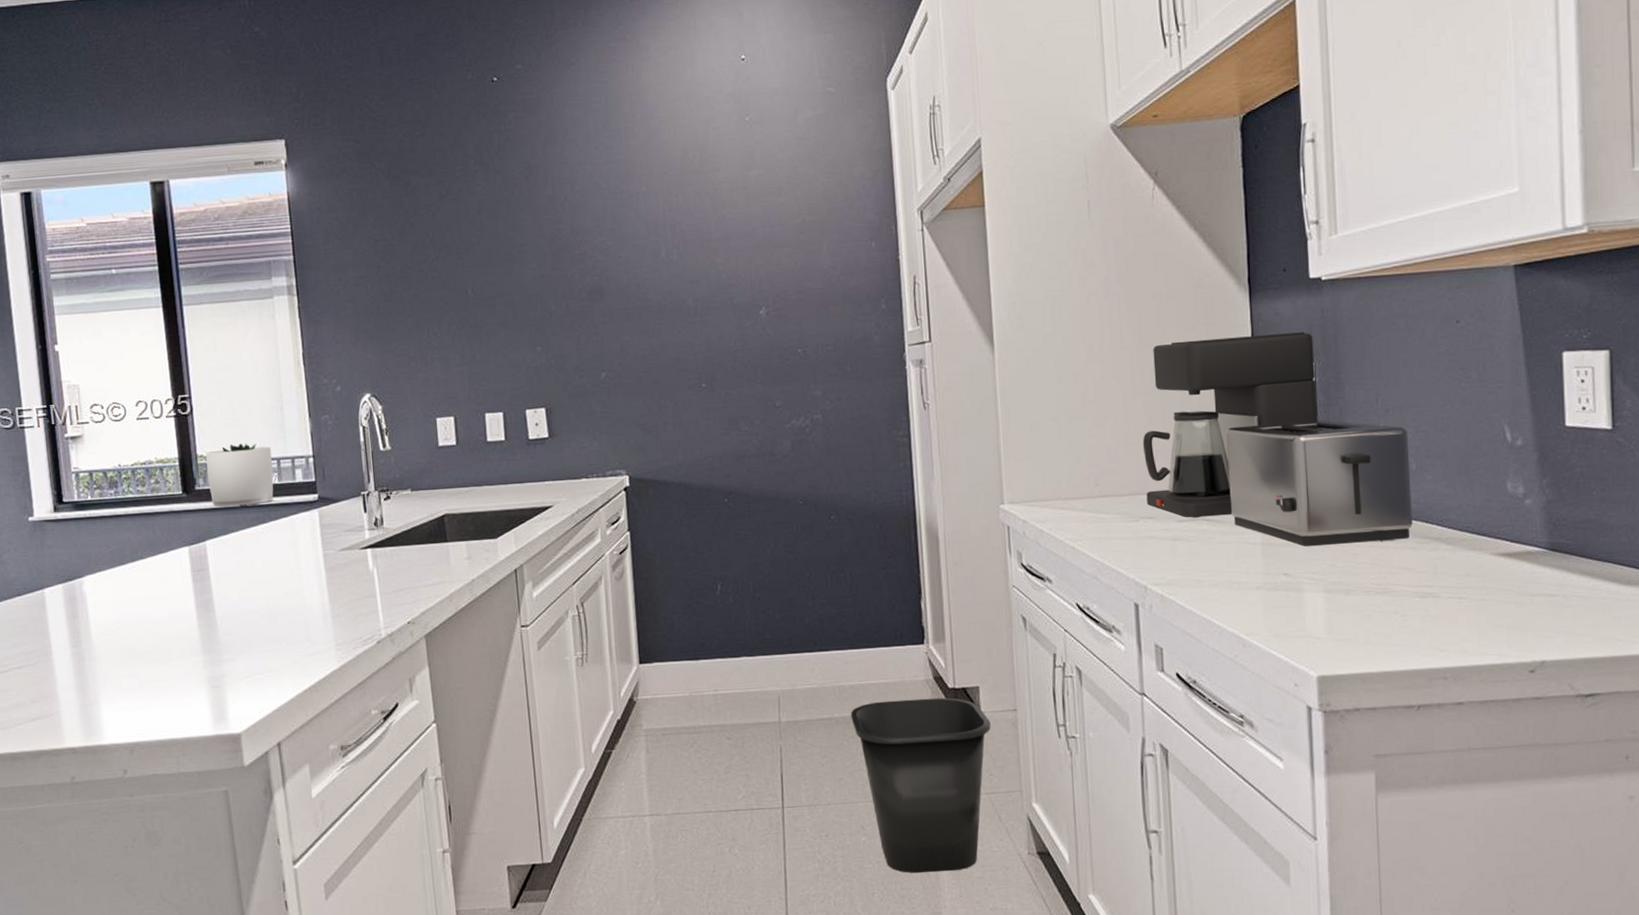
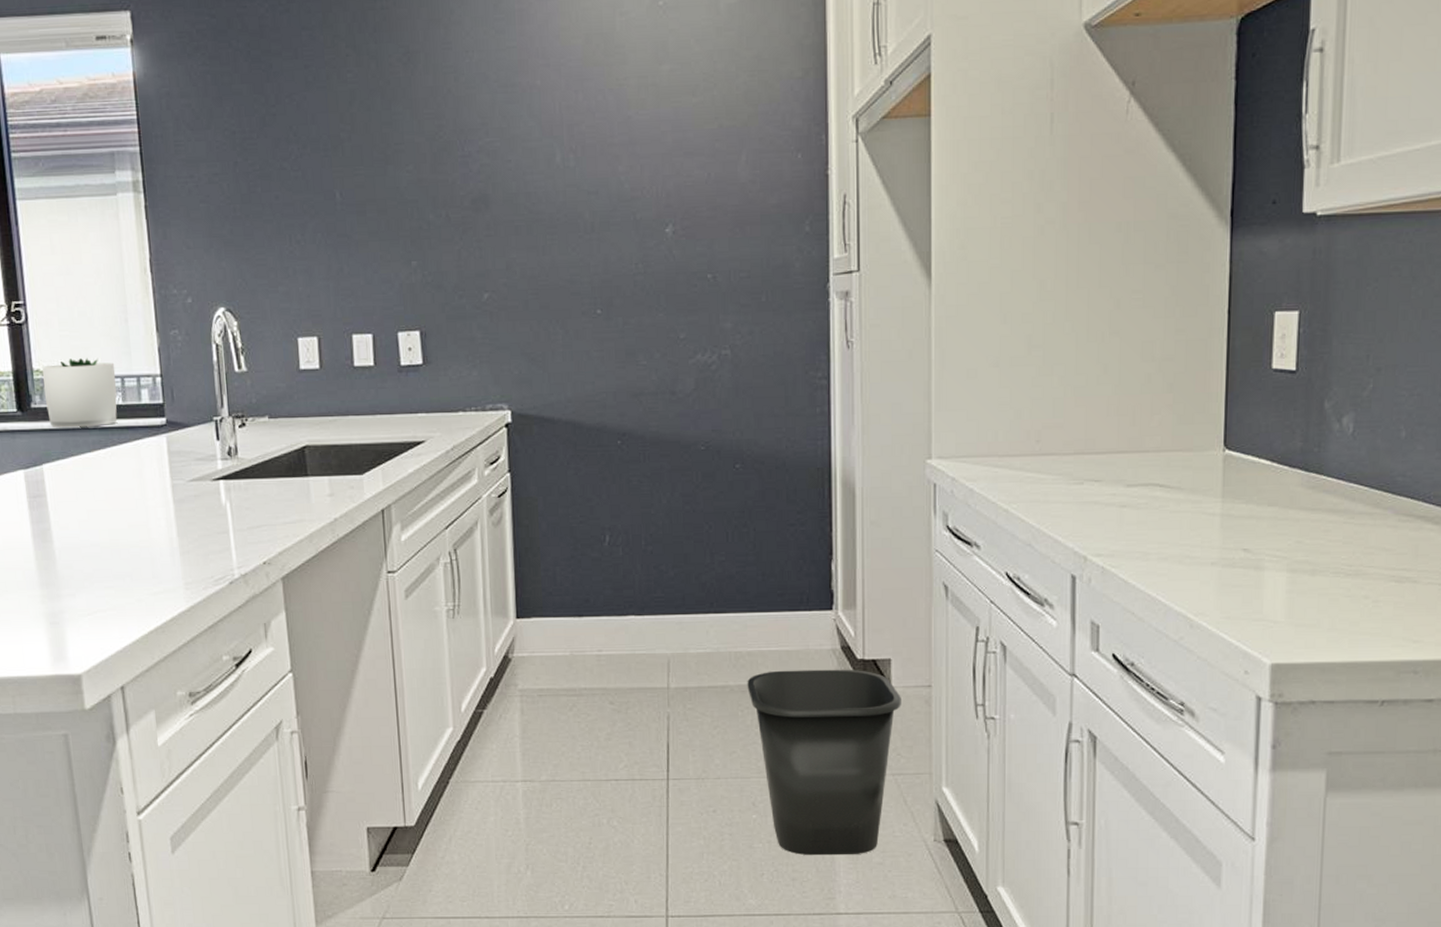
coffee maker: present [1142,332,1318,518] -> none [1094,275,1301,483]
toaster: present [1225,420,1412,547] -> none [1188,377,1400,521]

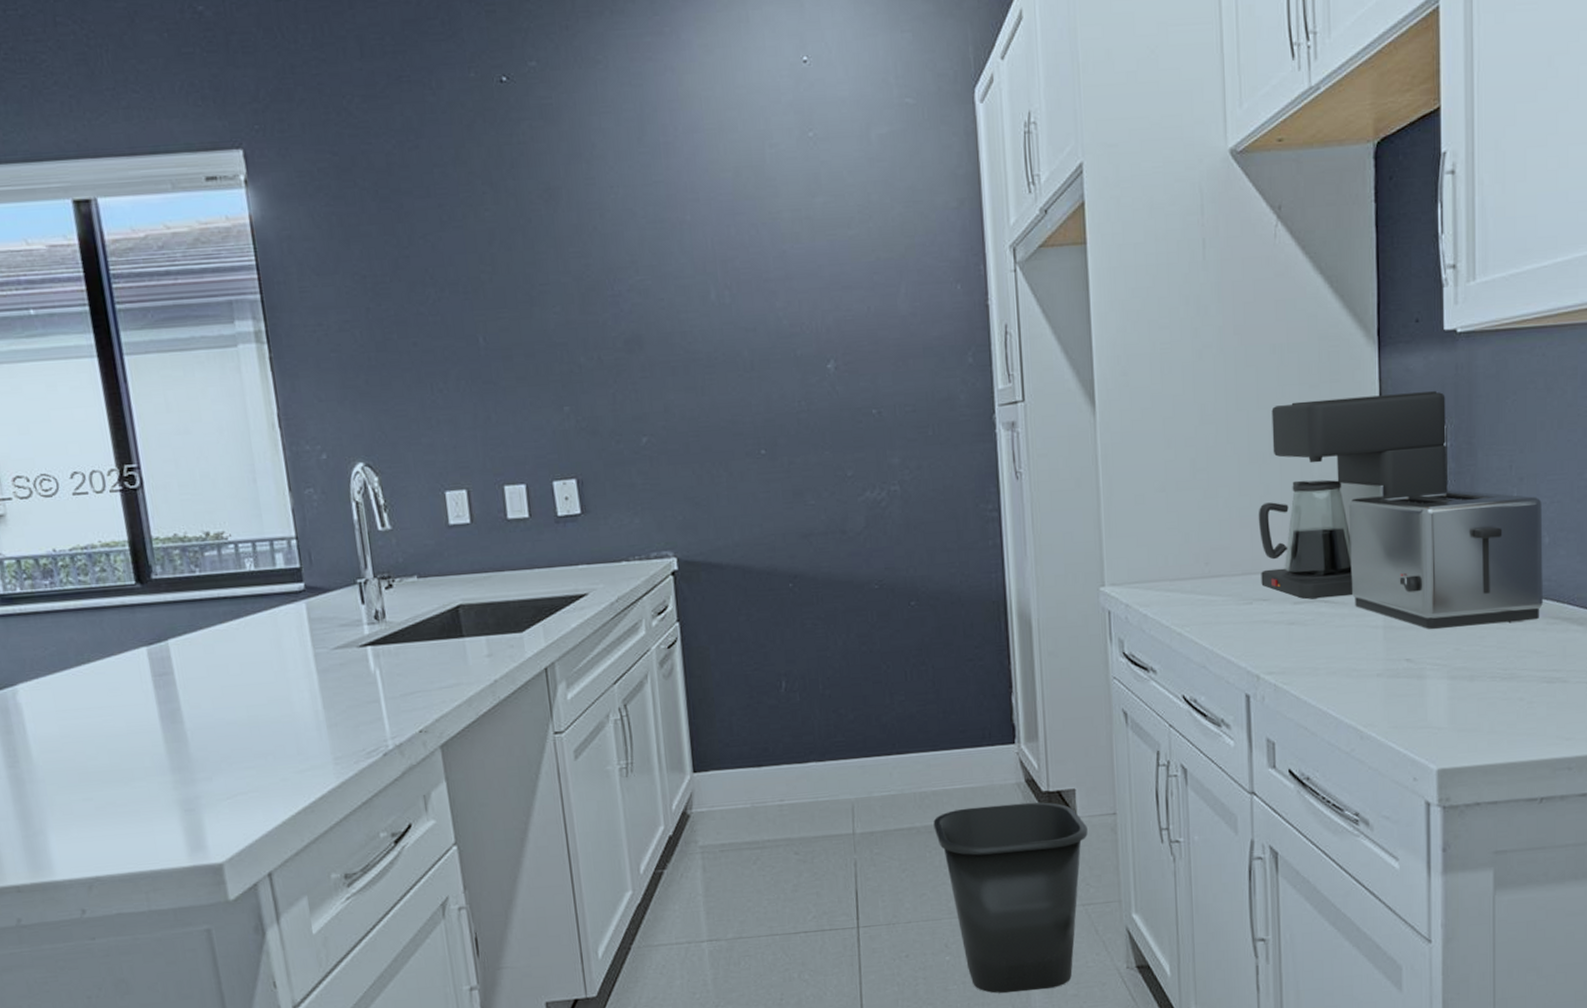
planter: present [41,358,118,428] -> none [161,523,250,600]
coffee maker: none [1094,275,1301,483] -> present [1258,391,1448,600]
toaster: none [1188,377,1400,521] -> present [1348,489,1543,630]

